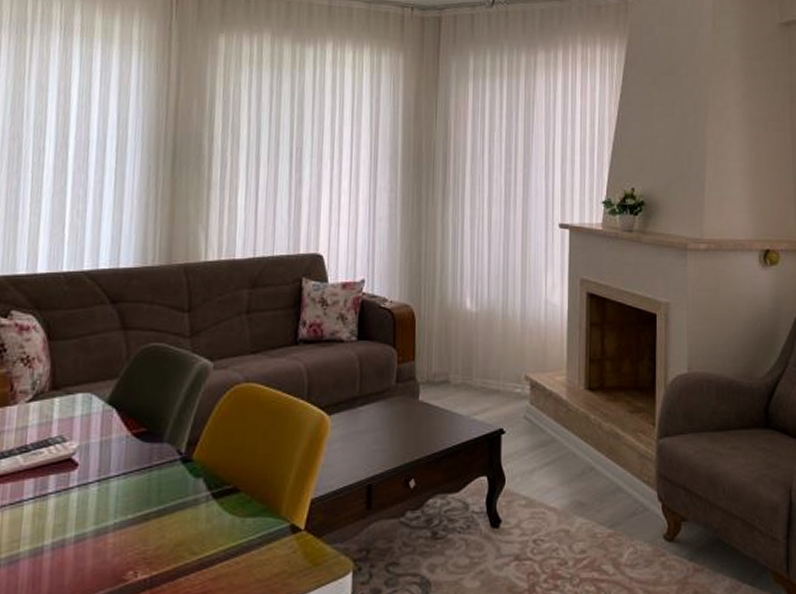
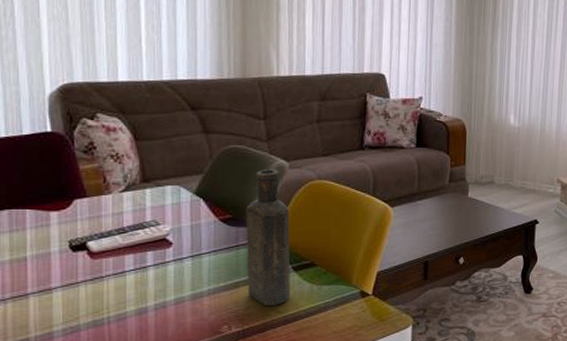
bottle: none [159,371,211,545] -> present [246,169,291,306]

